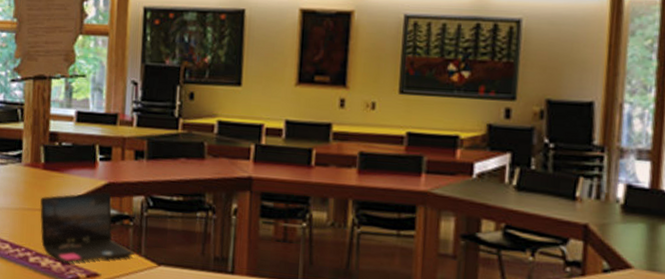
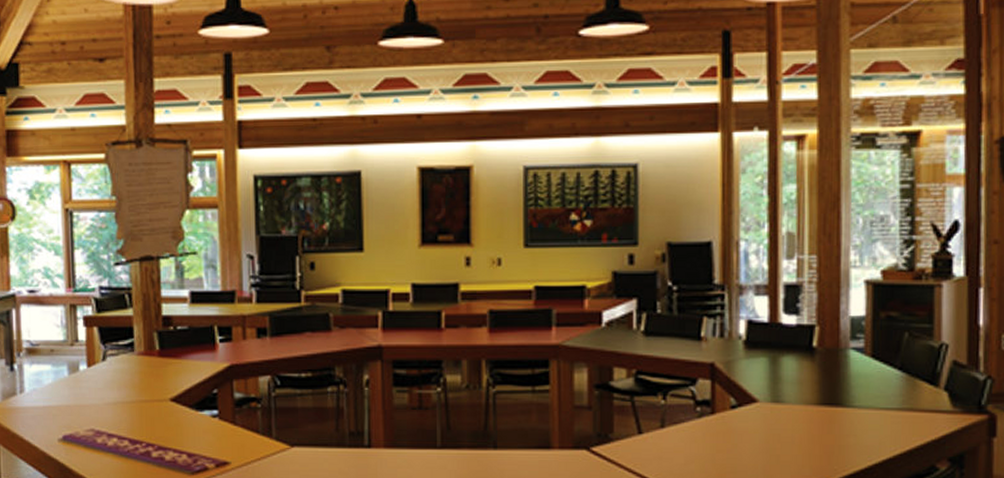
laptop: present [40,191,135,263] -> none [159,374,266,455]

